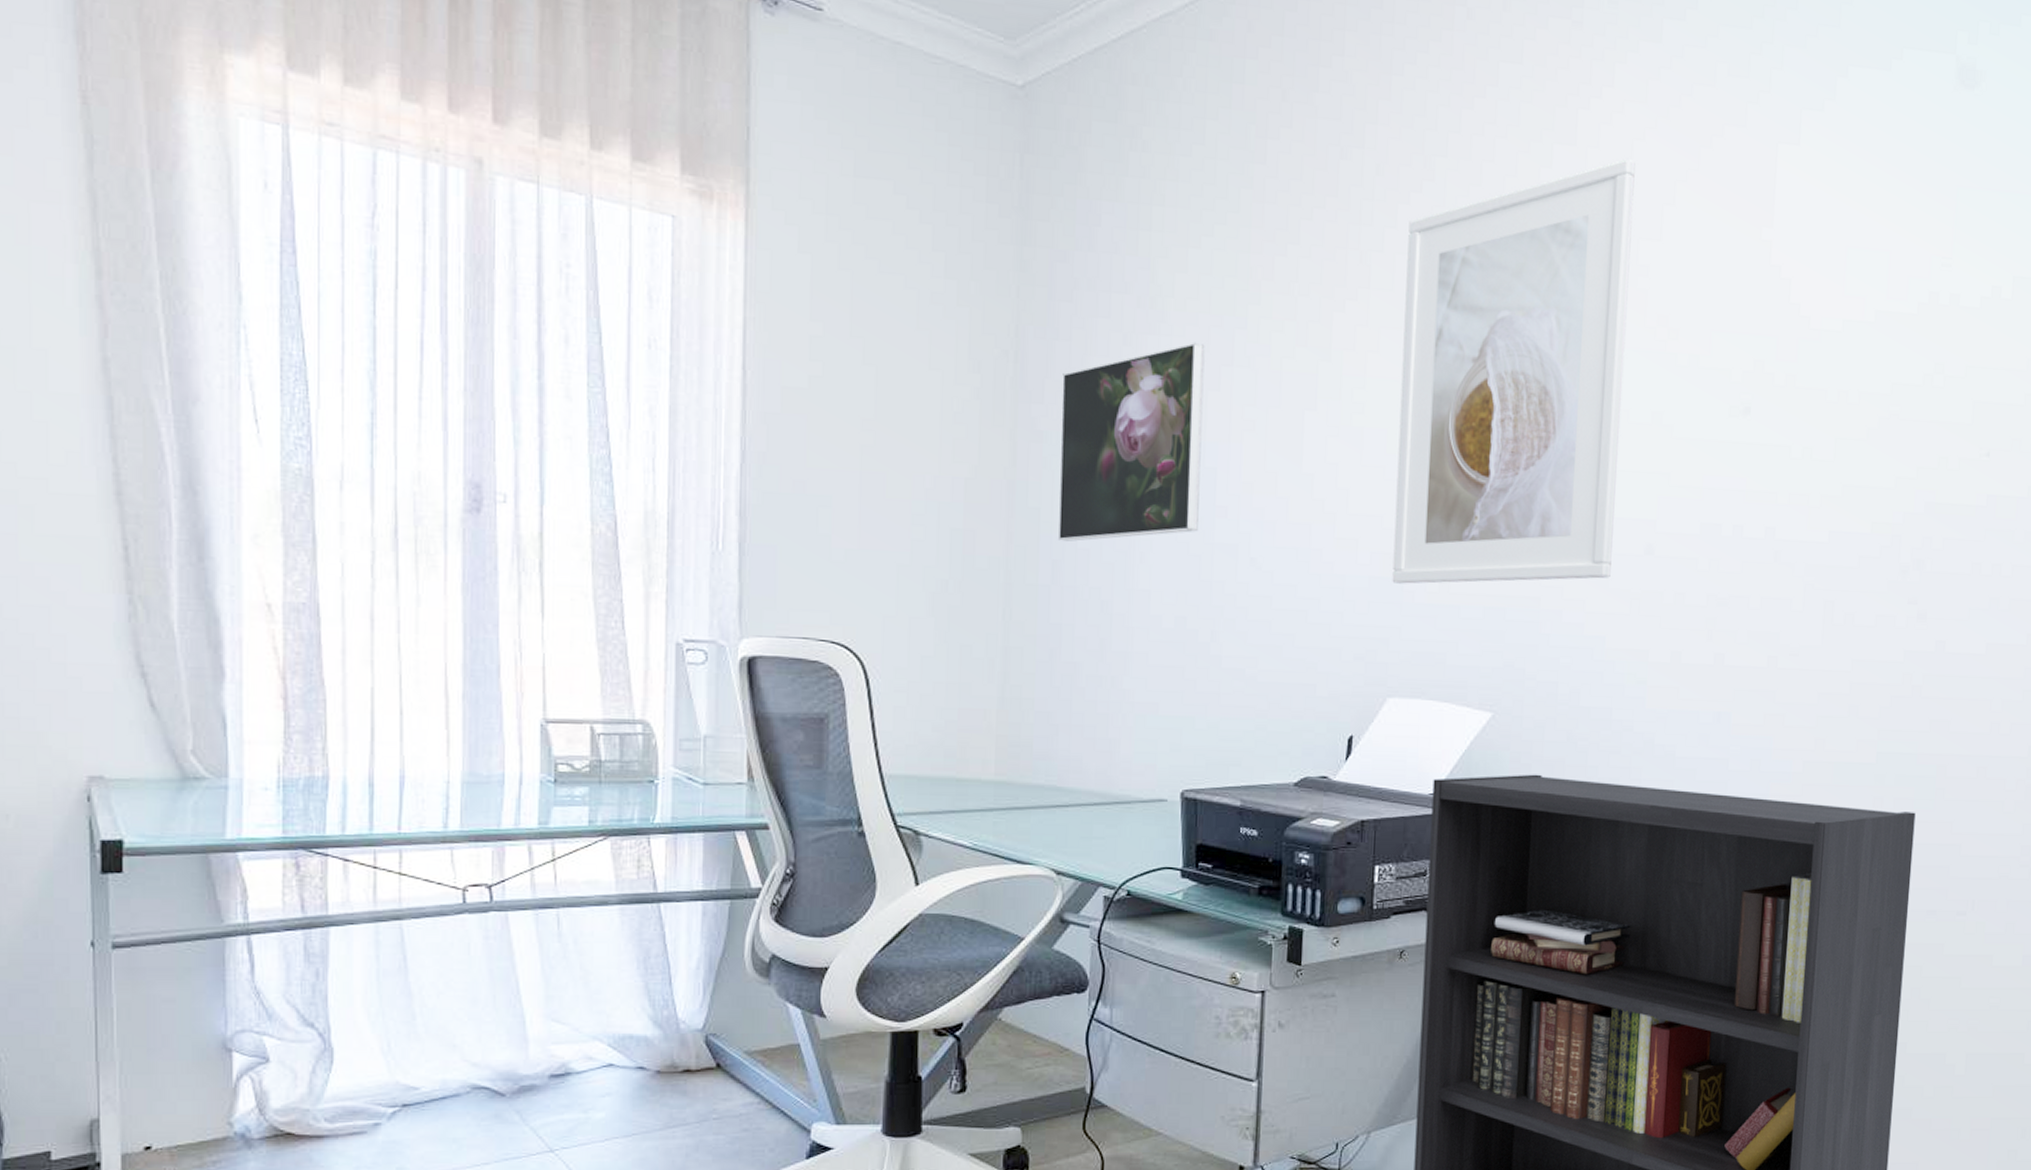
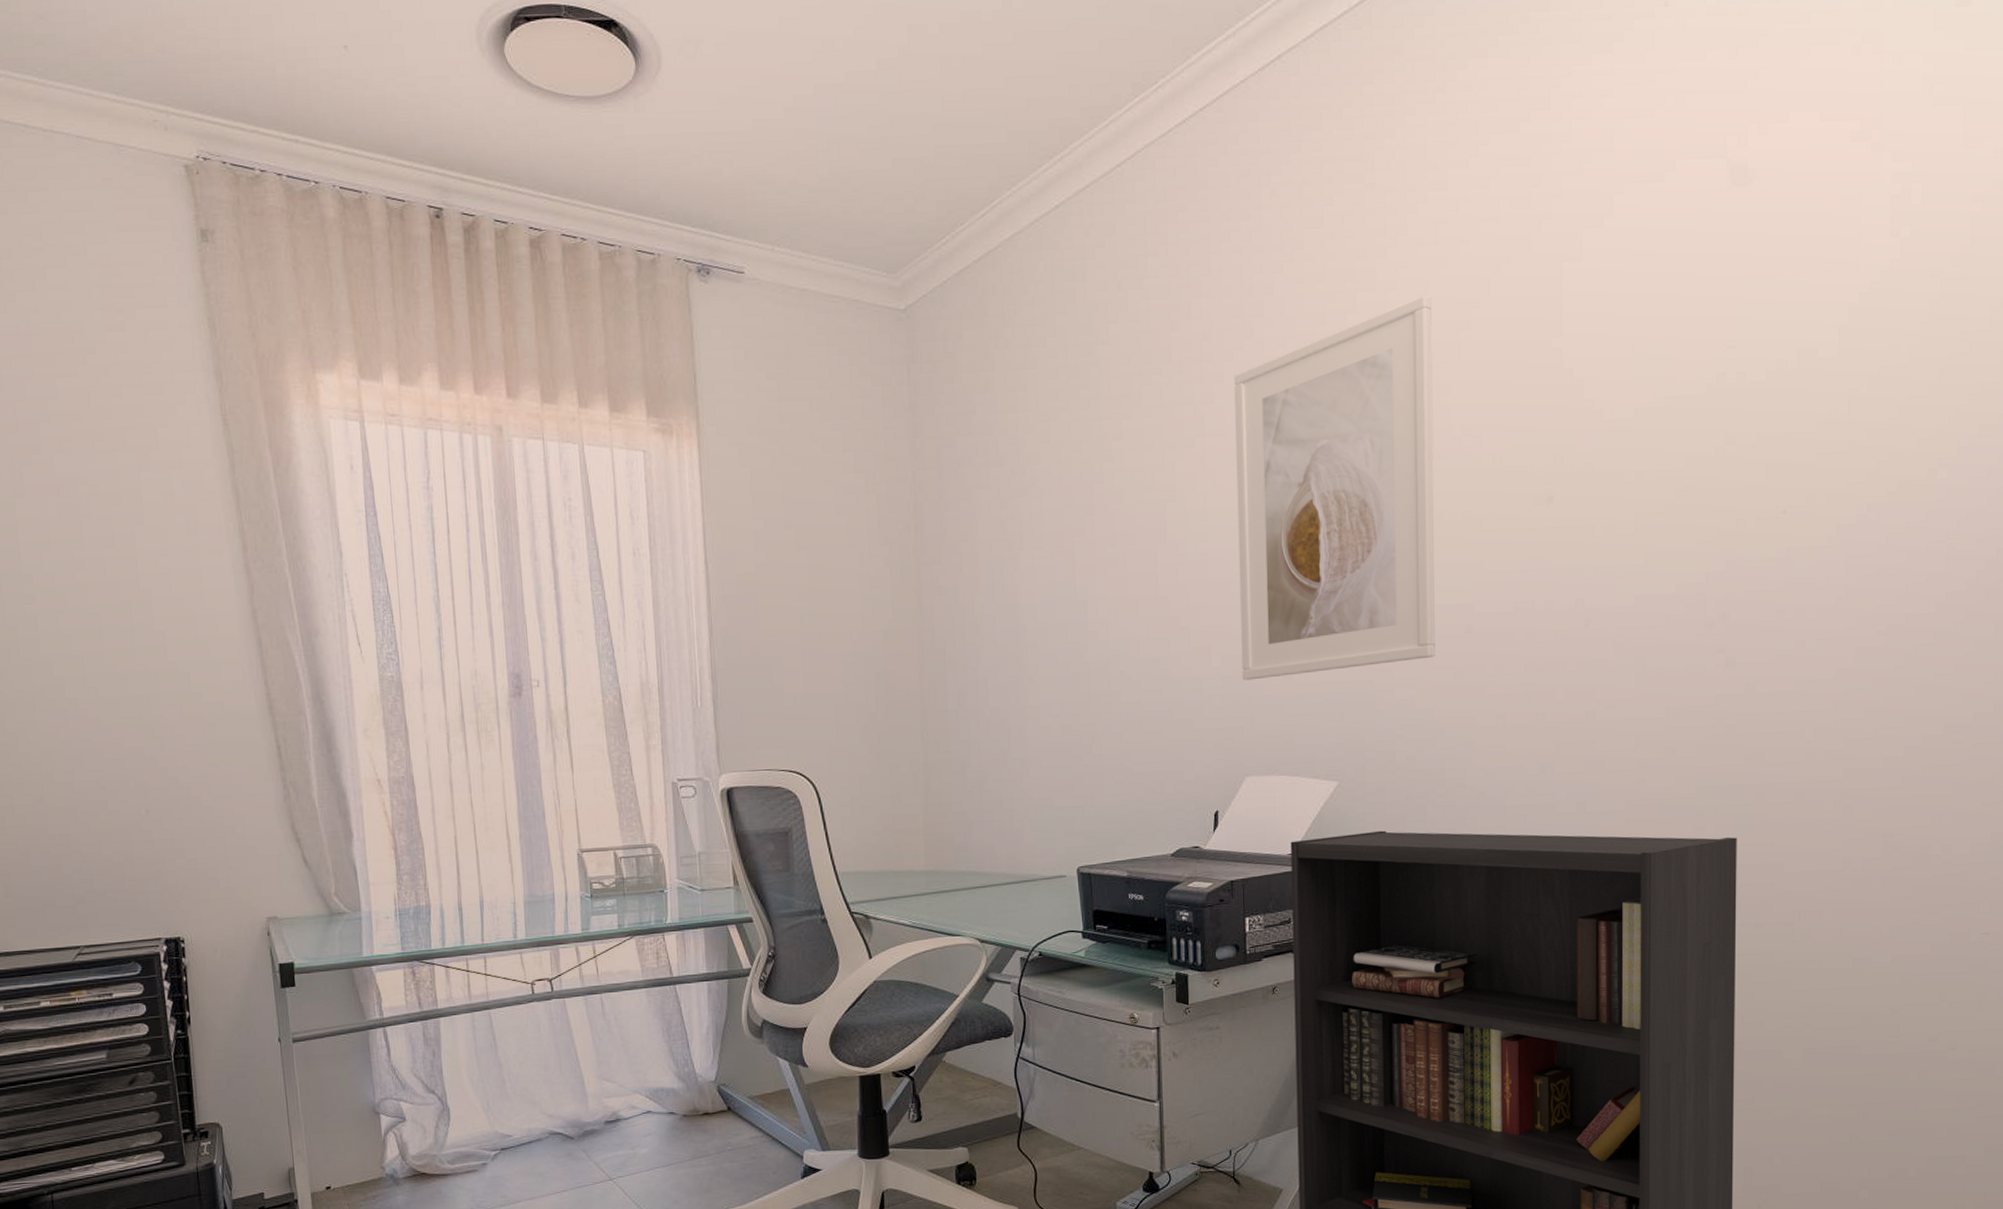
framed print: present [1057,342,1205,541] -> none [955,499,1075,673]

